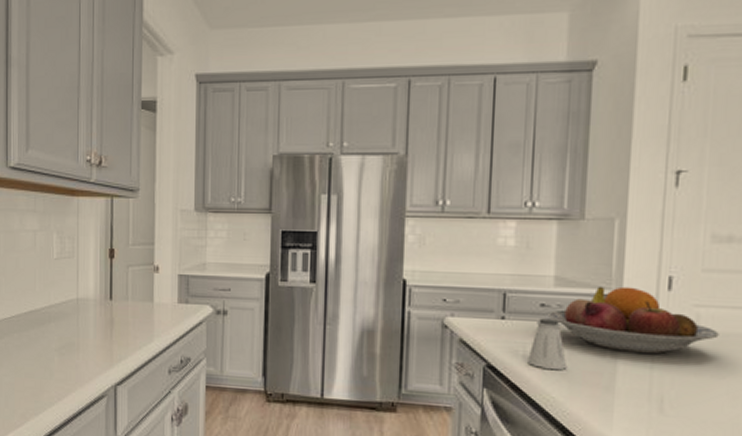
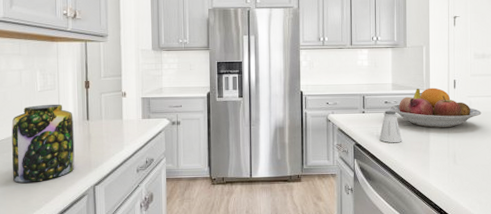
jar: none [23,275,94,373] -> present [11,104,75,183]

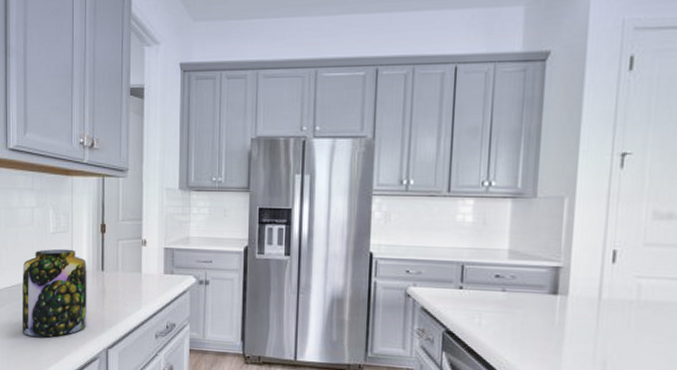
saltshaker: present [379,111,402,143] -> none [483,288,520,336]
fruit bowl: present [390,87,482,128] -> none [502,258,659,321]

